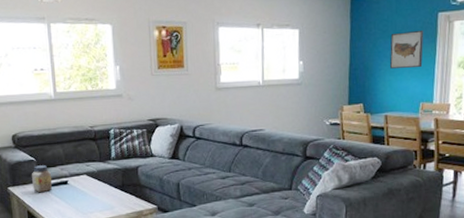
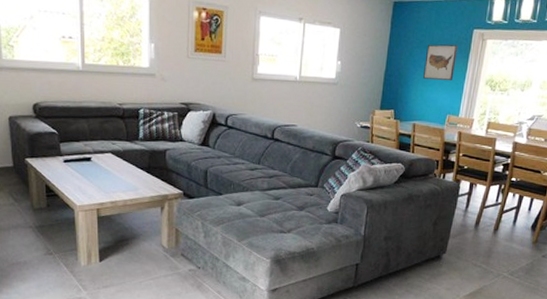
jar: present [32,165,53,193] -> none [53,138,75,168]

